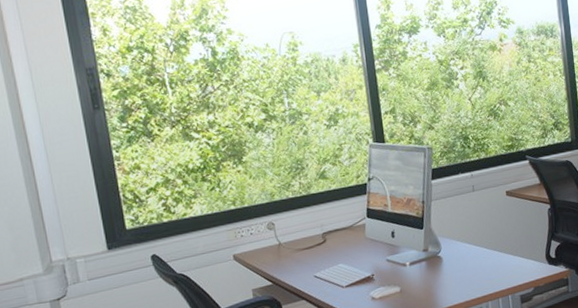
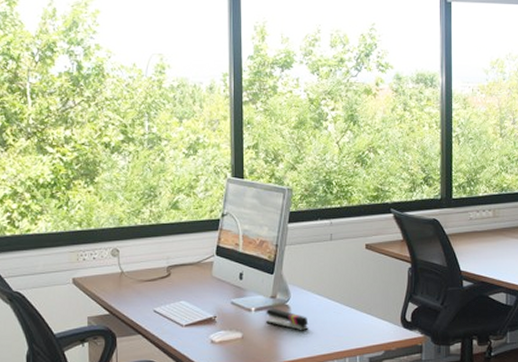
stapler: none [420,260,462,279] -> present [266,308,309,331]

